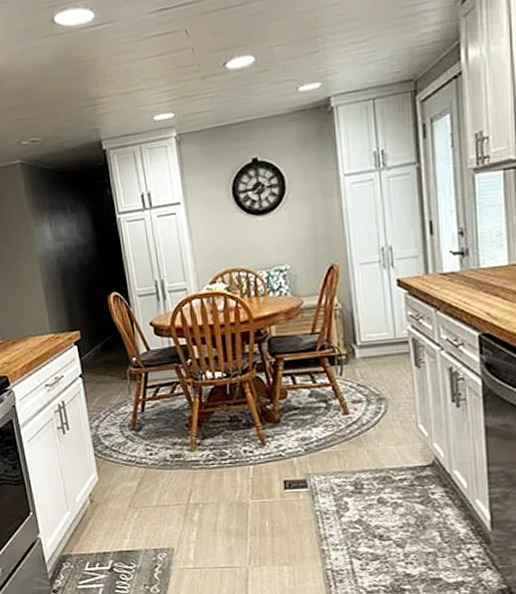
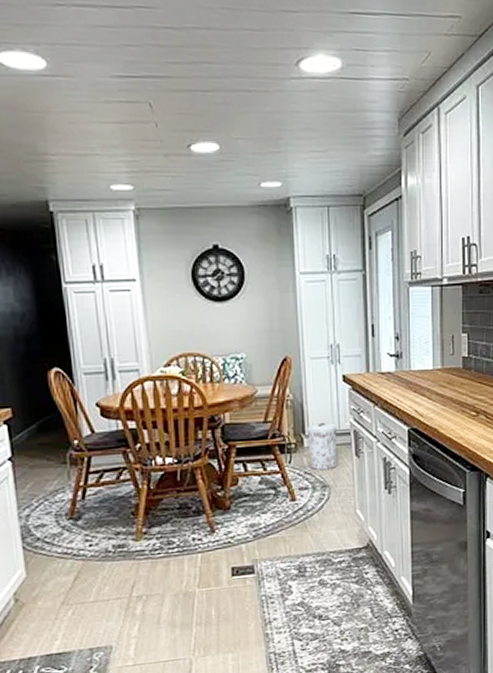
trash can: none [357,332,395,383] -> present [306,423,338,471]

